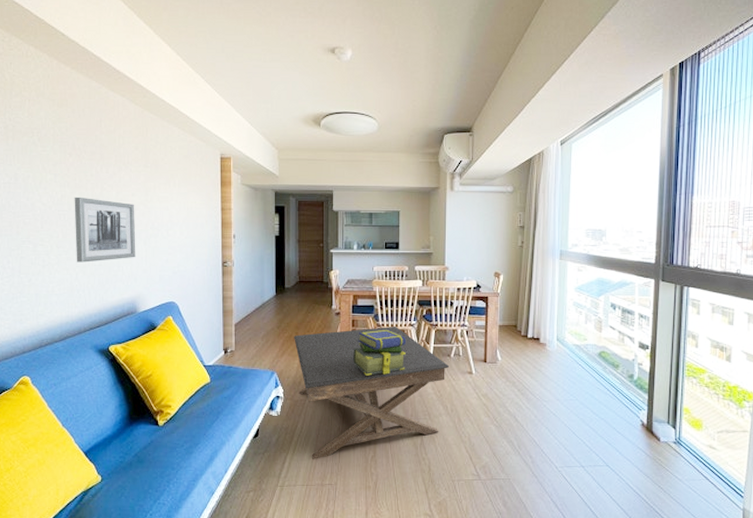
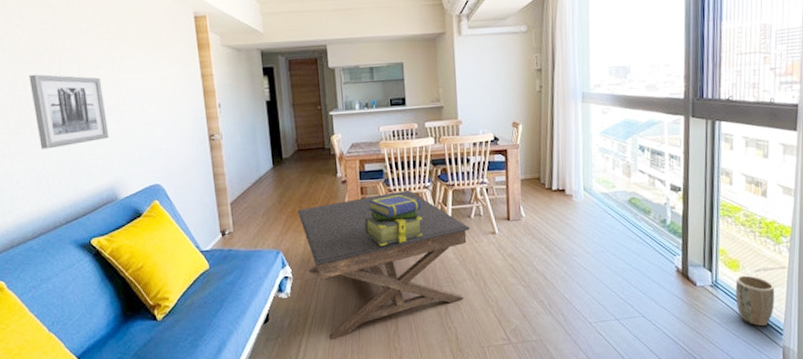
plant pot: none [698,435,735,487] -> present [735,275,774,327]

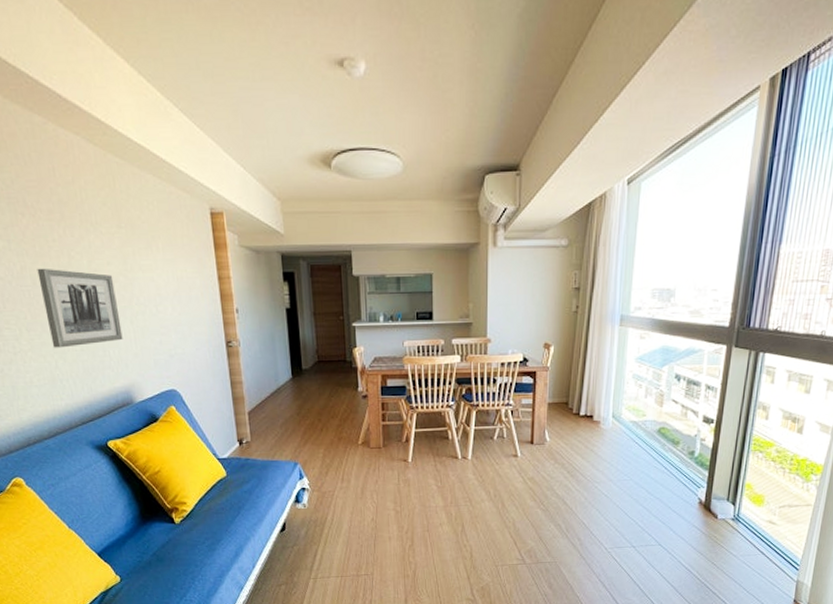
coffee table: present [298,189,470,340] -> none [317,408,492,551]
stack of books: present [364,194,423,246] -> none [384,412,444,463]
plant pot: present [735,275,774,327] -> none [755,511,796,561]

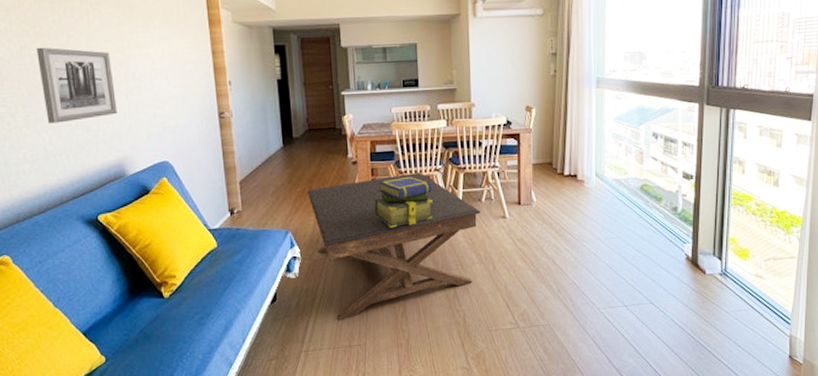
coffee table: none [317,408,492,551] -> present [307,172,480,321]
stack of books: none [384,412,444,463] -> present [374,176,433,228]

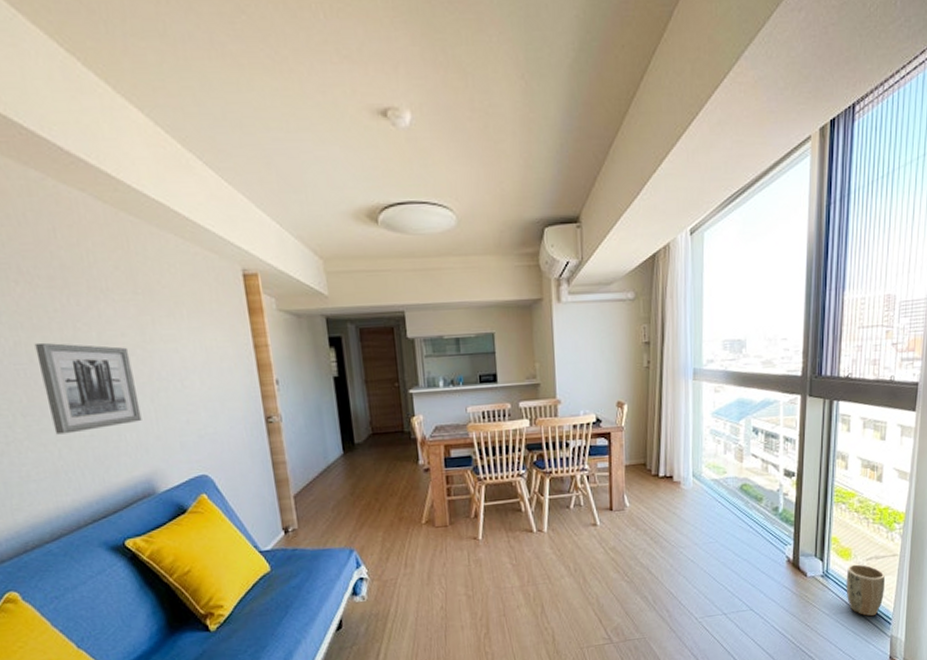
coffee table: present [307,172,480,321] -> none [373,478,569,646]
stack of books: present [374,176,433,228] -> none [451,483,517,542]
plant pot: none [744,264,783,316] -> present [846,564,885,617]

